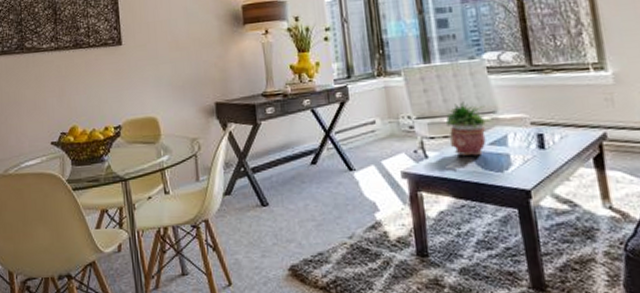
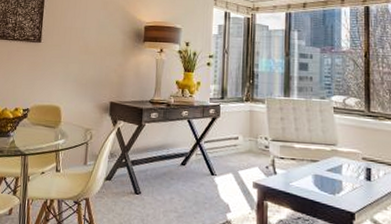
potted plant: present [443,101,489,156] -> none [293,132,329,179]

